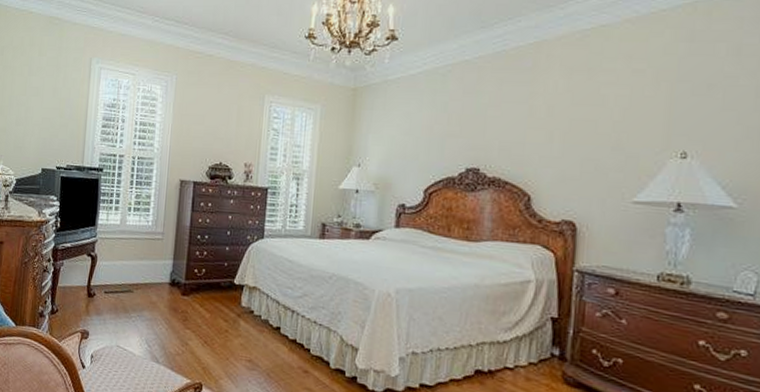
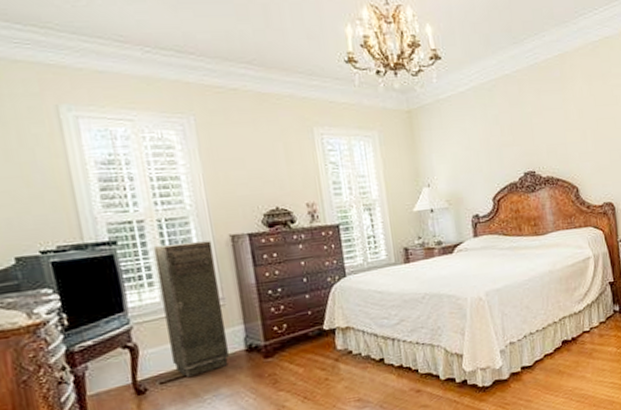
storage cabinet: none [117,178,165,294] -> present [153,241,229,377]

